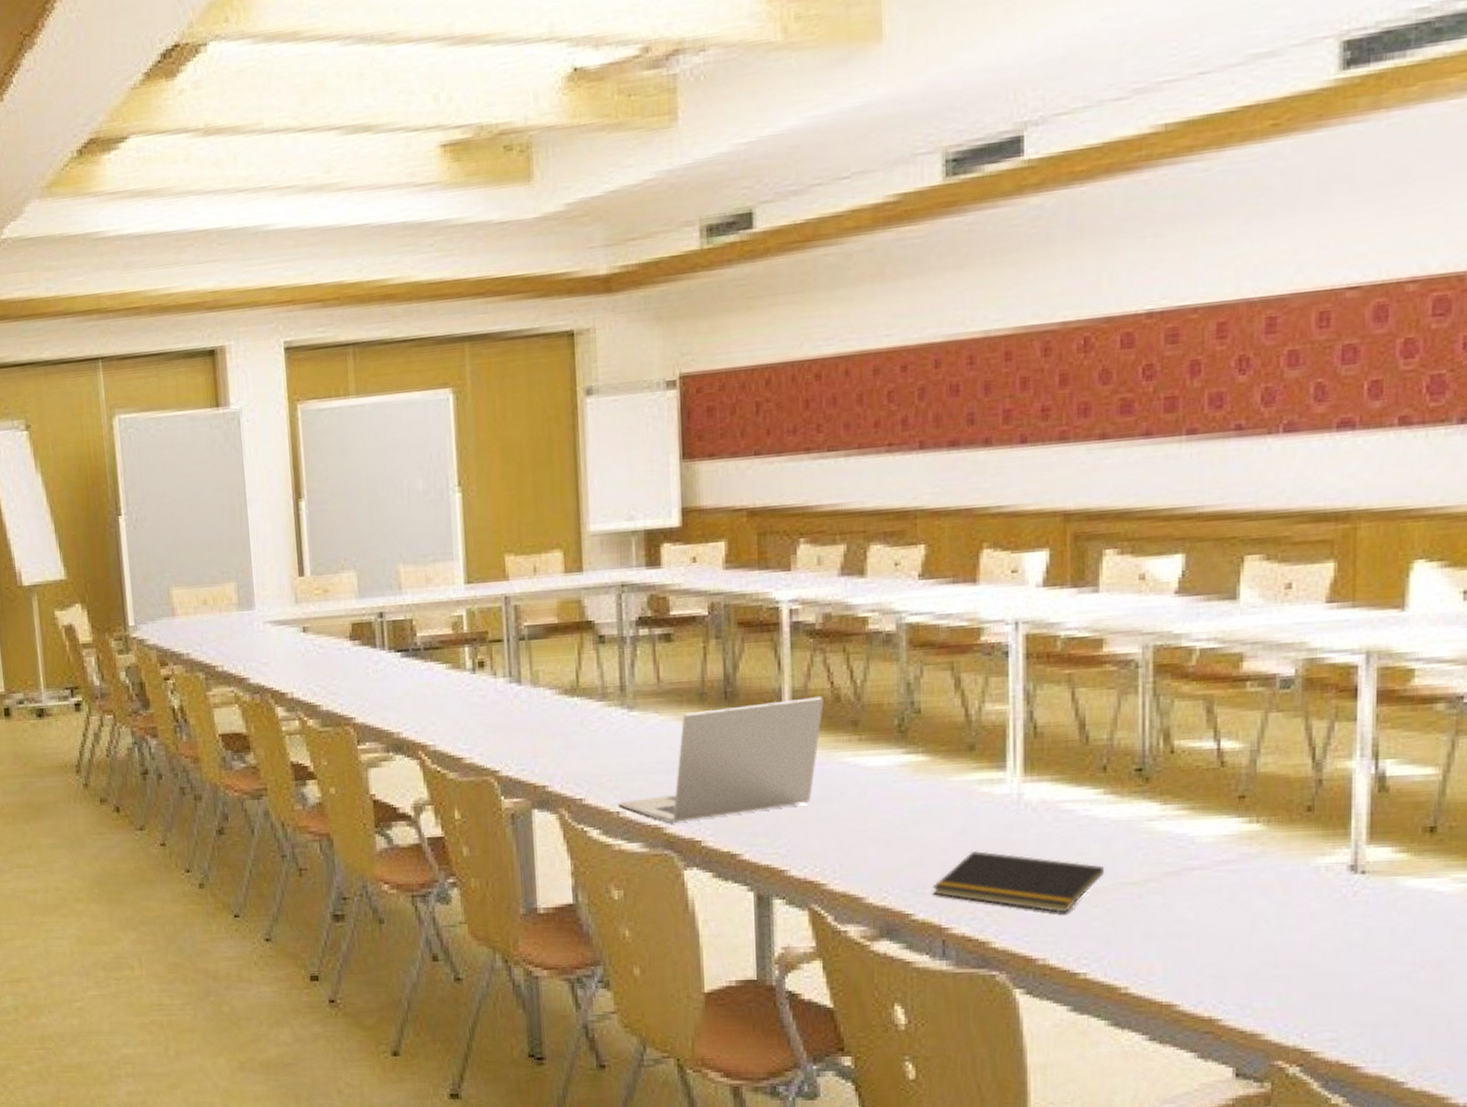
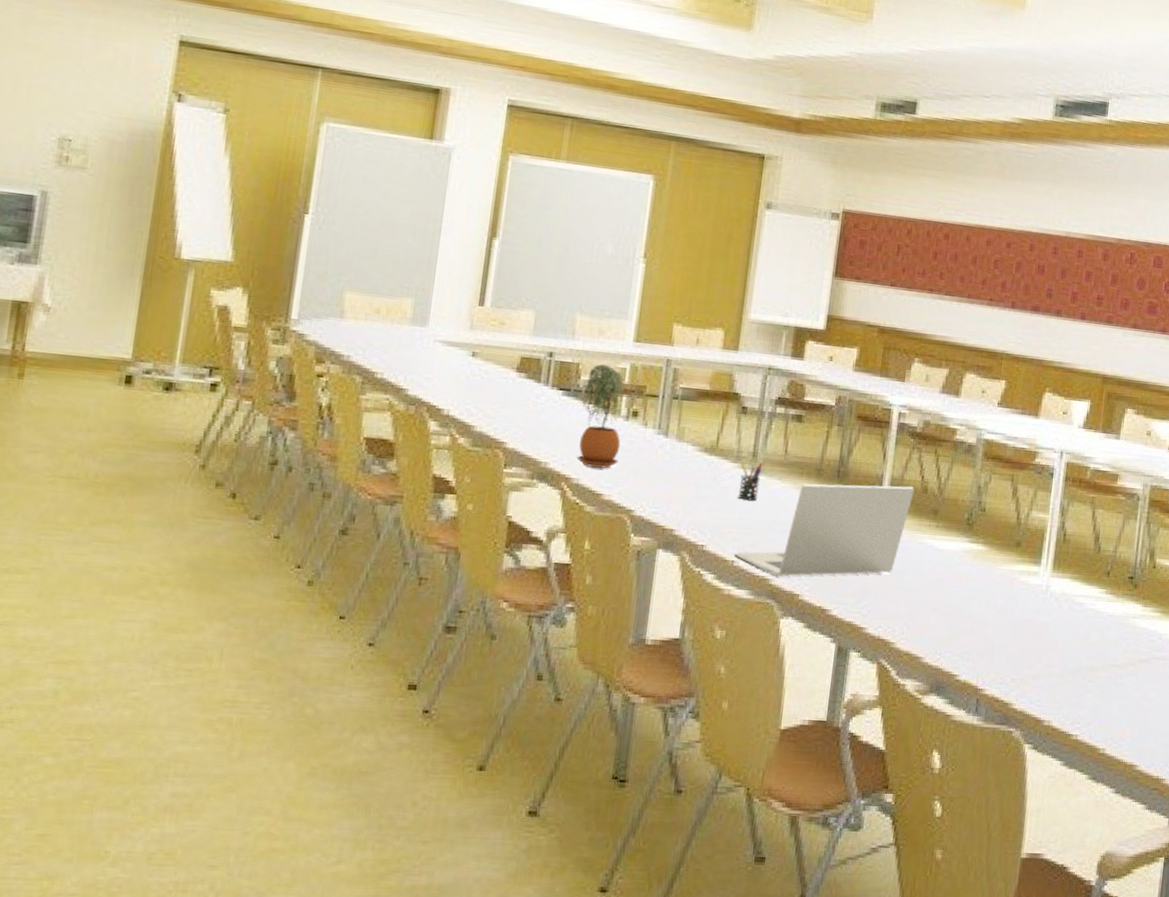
potted plant: none [423,615,473,731] -> present [577,364,624,468]
pen holder: none [608,696,634,742] -> present [738,462,763,501]
notepad: present [932,851,1104,913] -> none [975,628,1099,685]

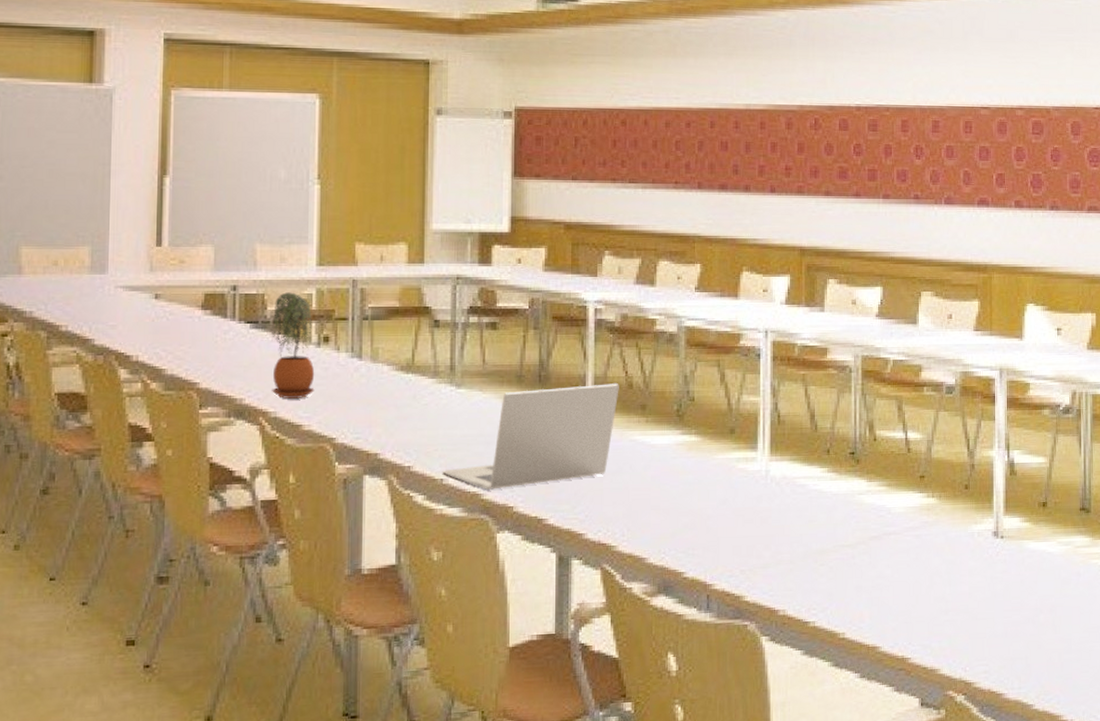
pen holder: present [738,462,763,501] -> none [439,375,462,416]

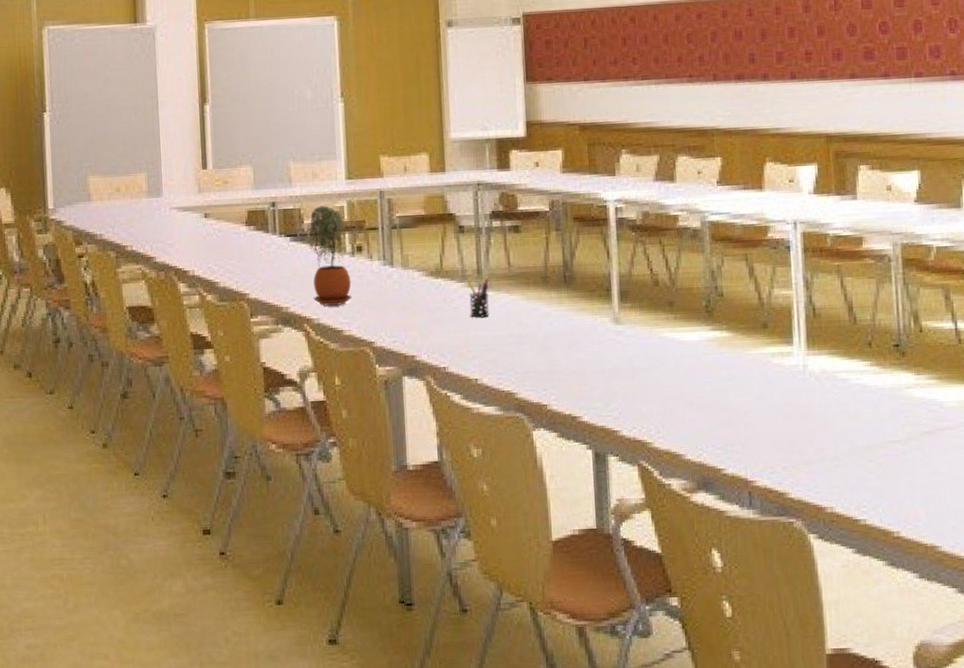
pen holder: none [439,375,462,416] -> present [467,278,489,318]
laptop: present [442,383,619,490] -> none [476,281,645,389]

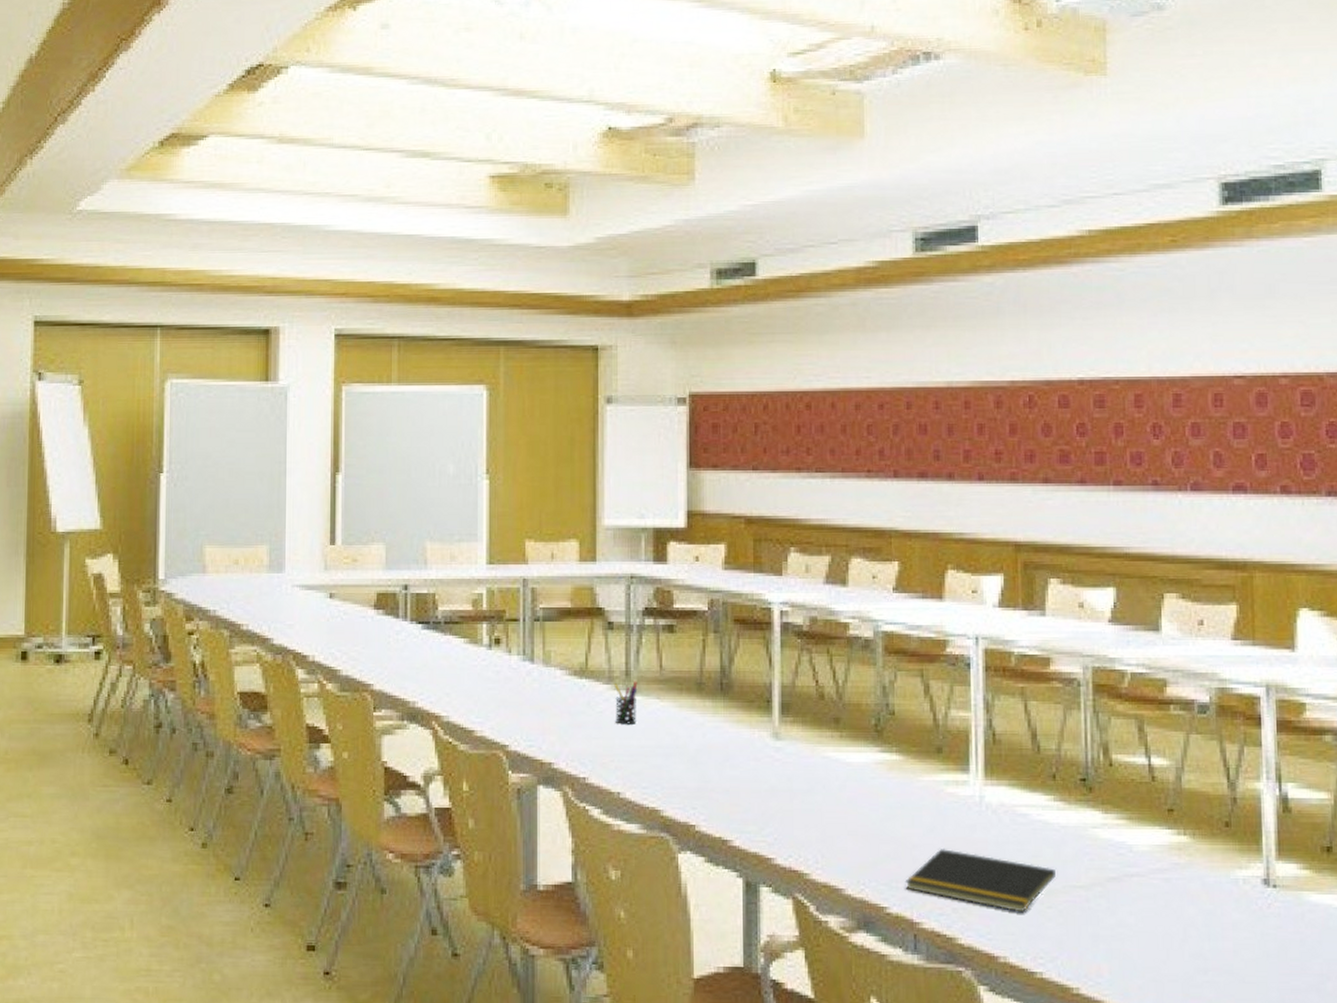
potted plant: present [309,205,352,306] -> none [443,592,487,703]
notepad: none [738,414,875,467] -> present [905,849,1056,913]

